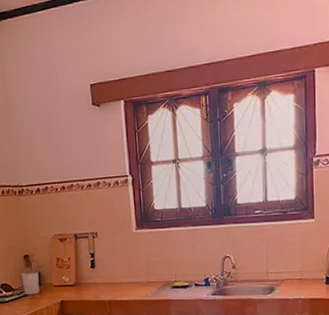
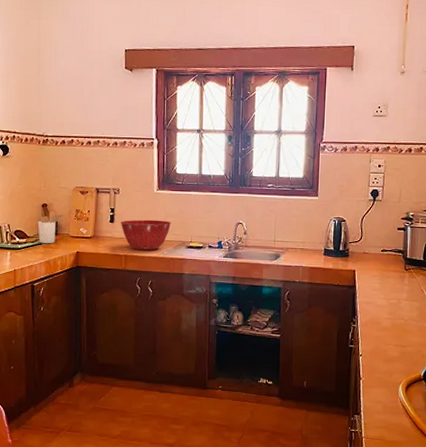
mixing bowl: none [101,261,154,295] -> present [120,219,172,251]

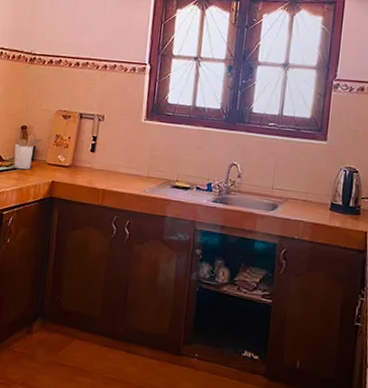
mixing bowl: present [120,219,172,251] -> none [101,150,158,187]

